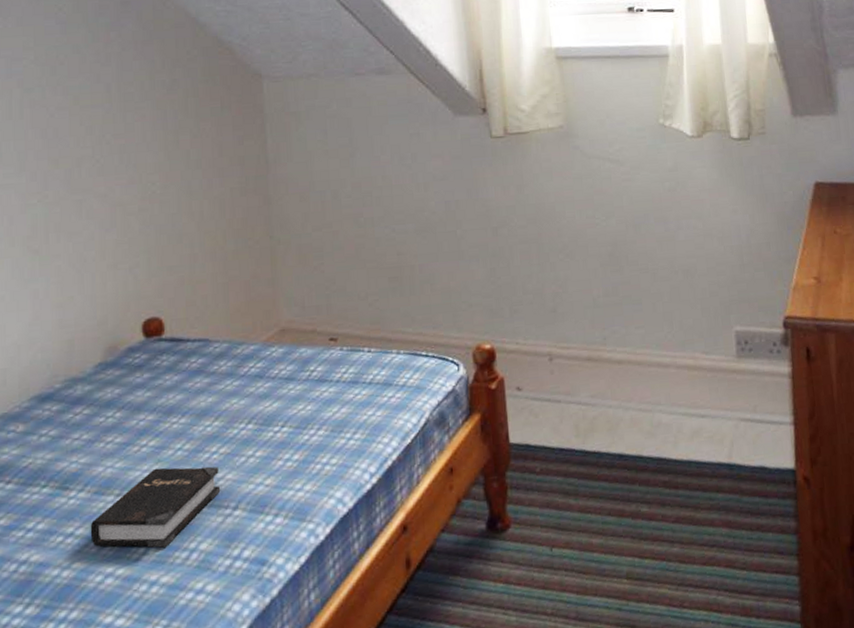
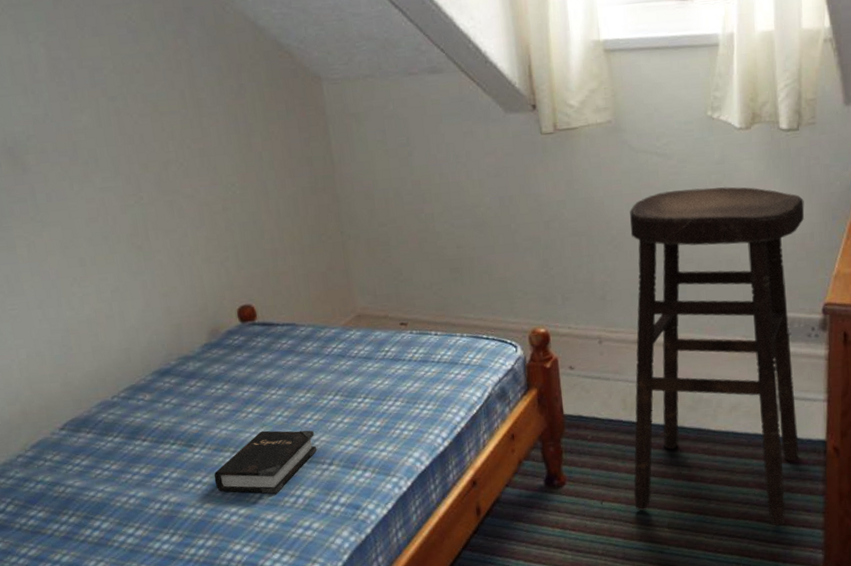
stool: none [582,194,767,573] -> present [630,187,805,526]

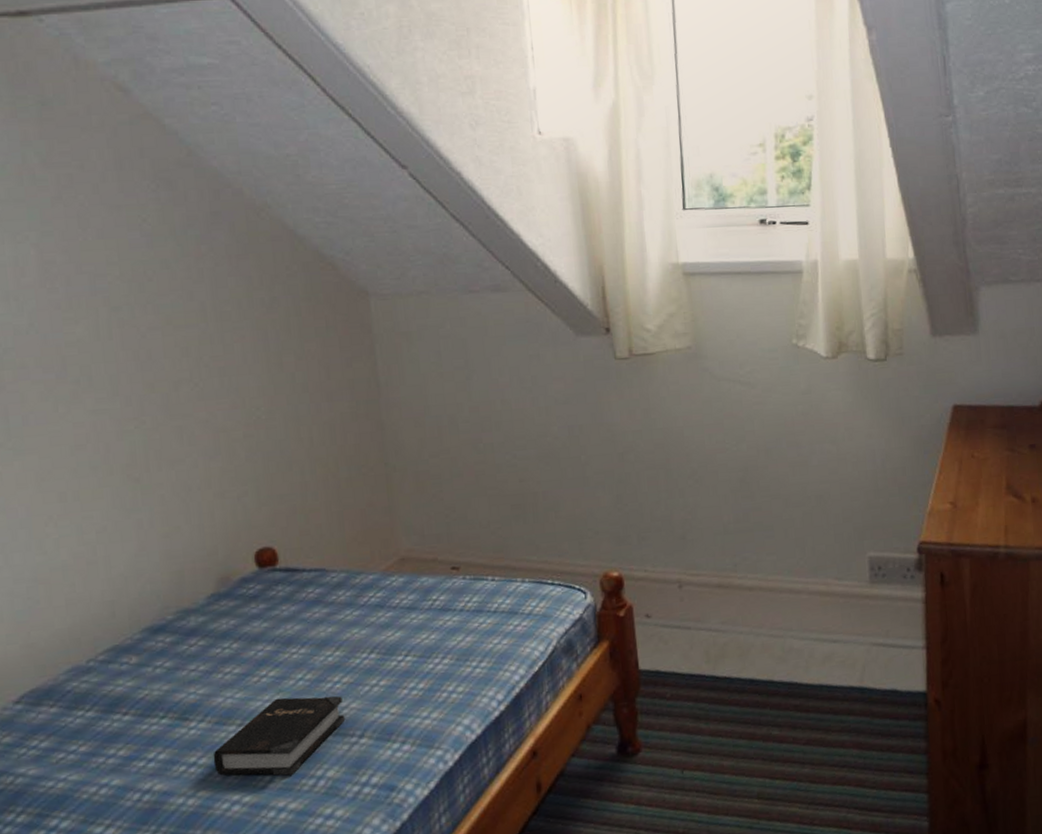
stool: present [630,187,805,526] -> none [712,418,898,791]

